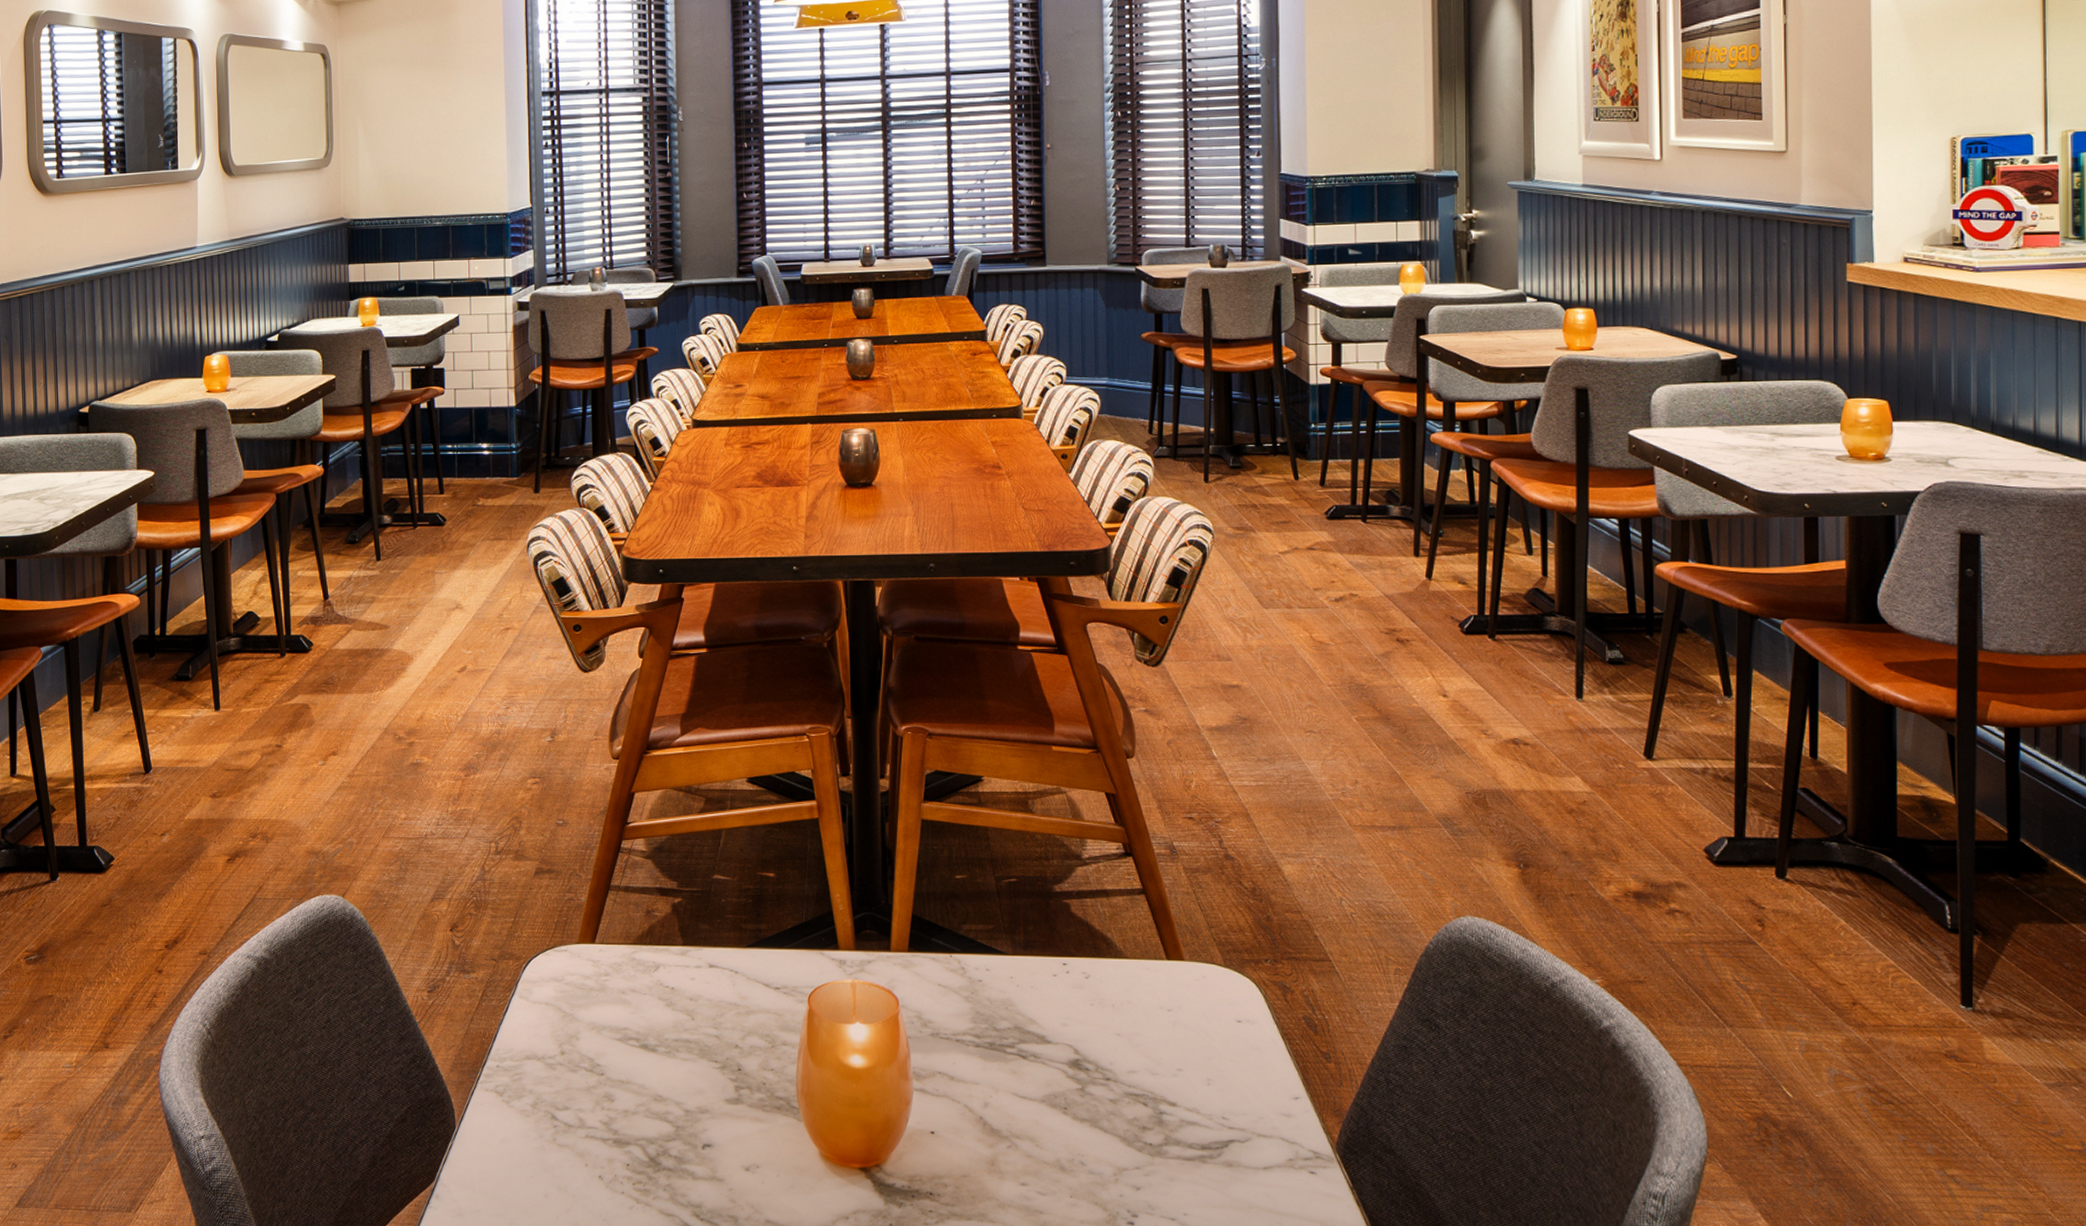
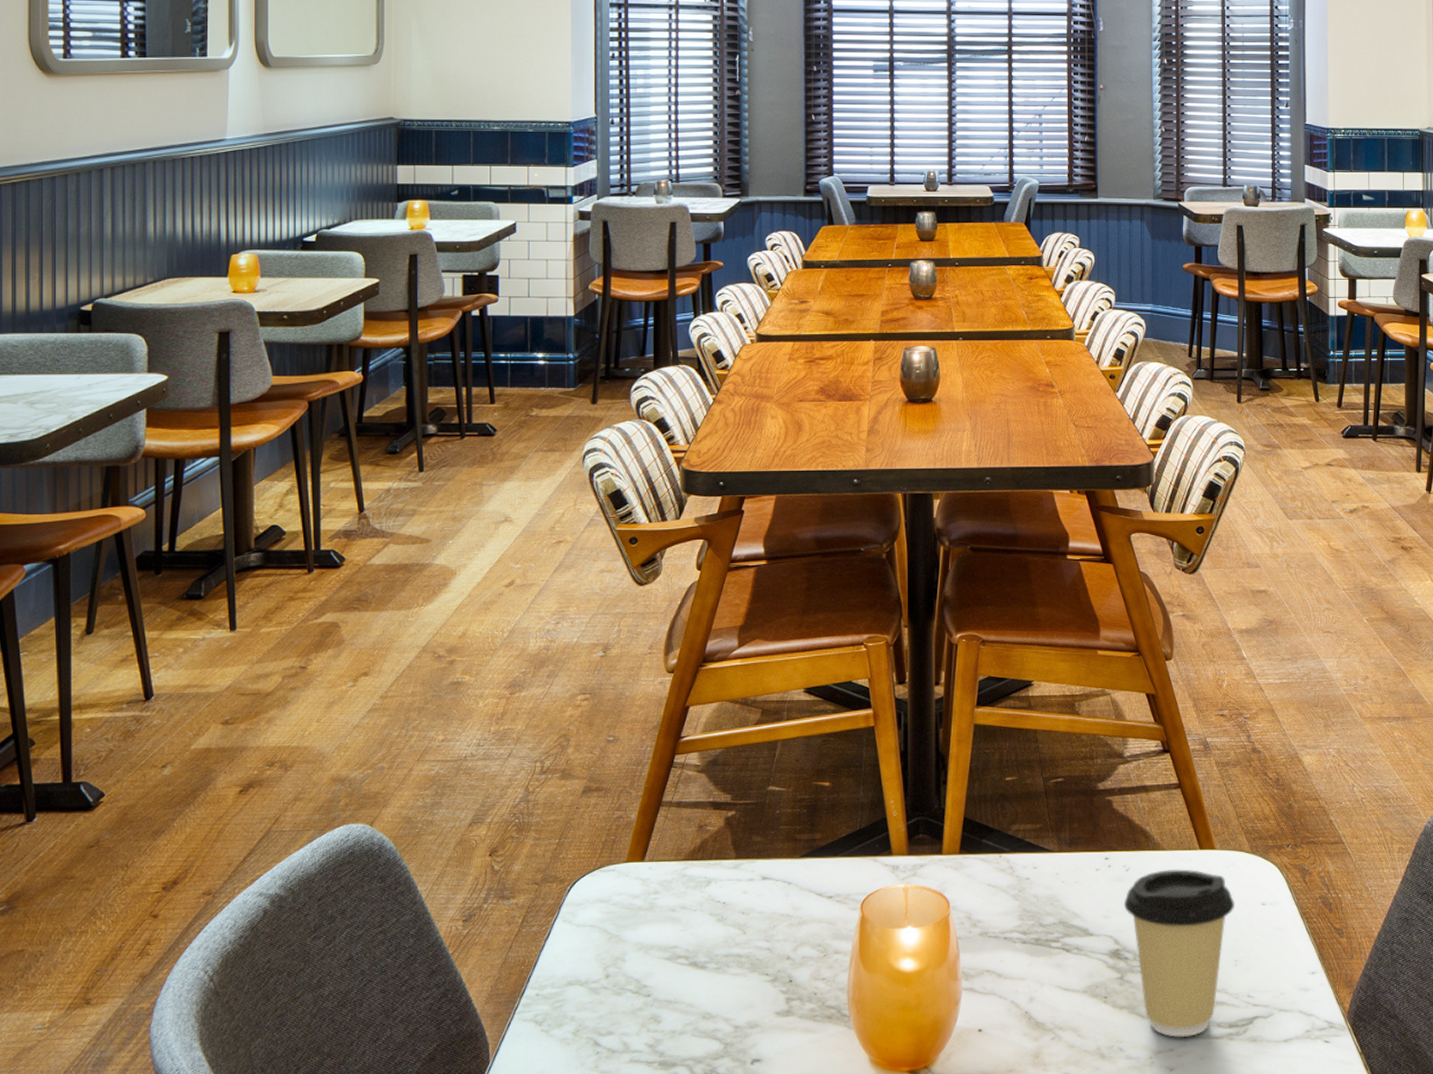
coffee cup: none [1083,979,1207,1156] -> present [1123,869,1235,1037]

